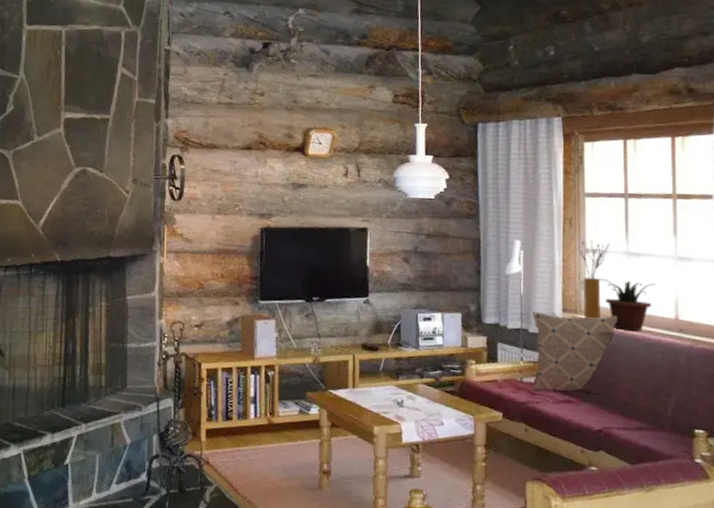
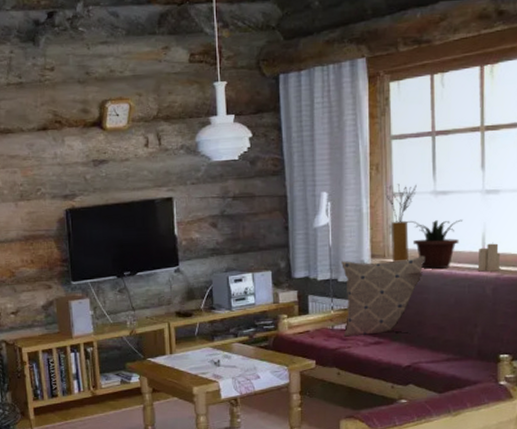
candle: none [671,310,695,340] -> present [477,242,501,272]

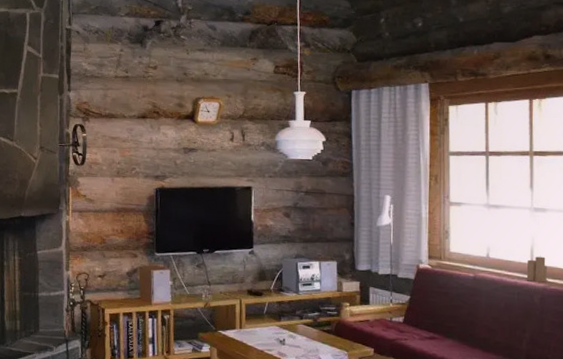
pillow: present [341,256,425,338] -> none [400,259,478,333]
vase: present [387,184,417,263] -> none [444,194,471,265]
potted plant: present [403,219,462,269] -> none [459,228,513,275]

